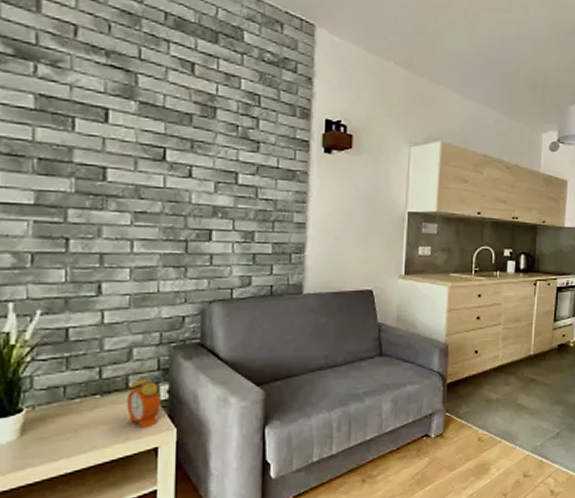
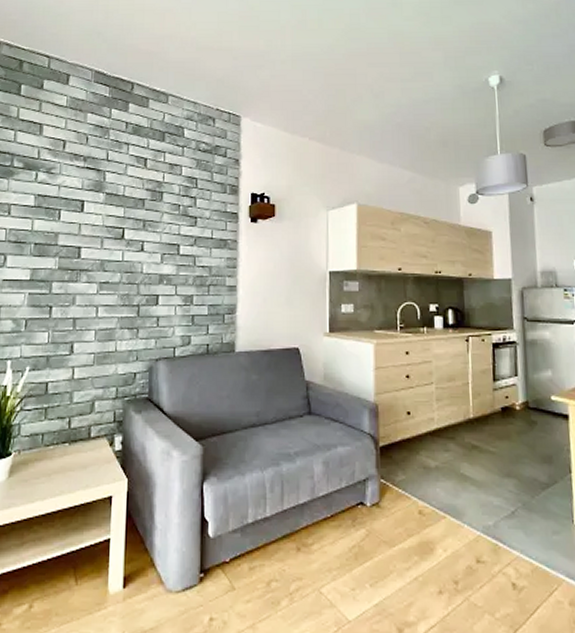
alarm clock: present [127,372,161,428] -> none [88,424,115,477]

